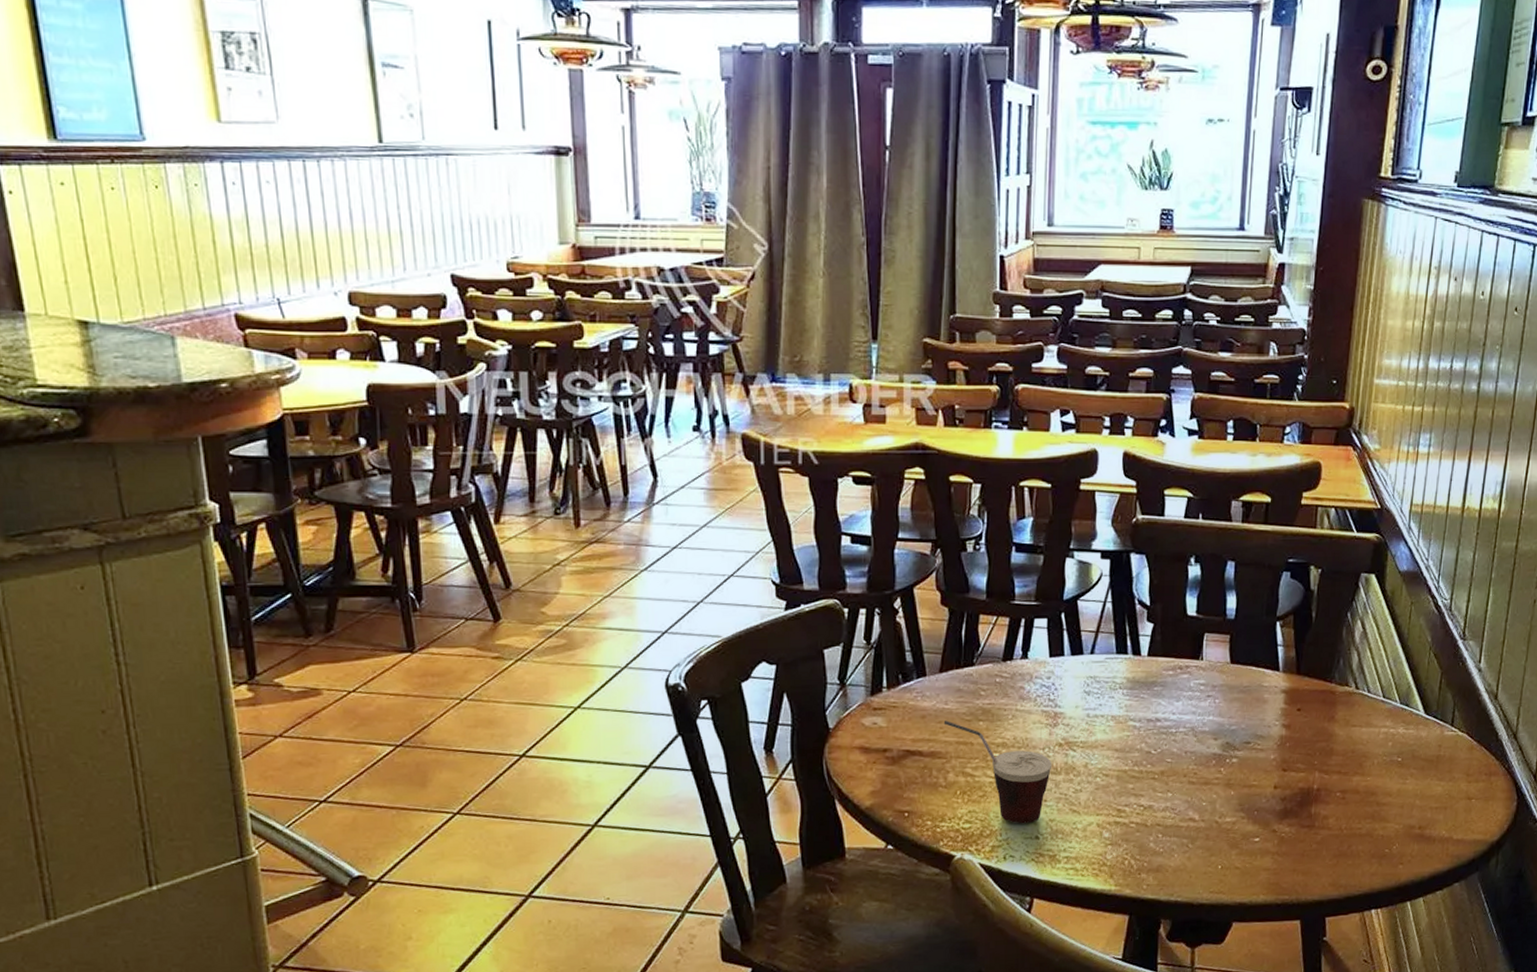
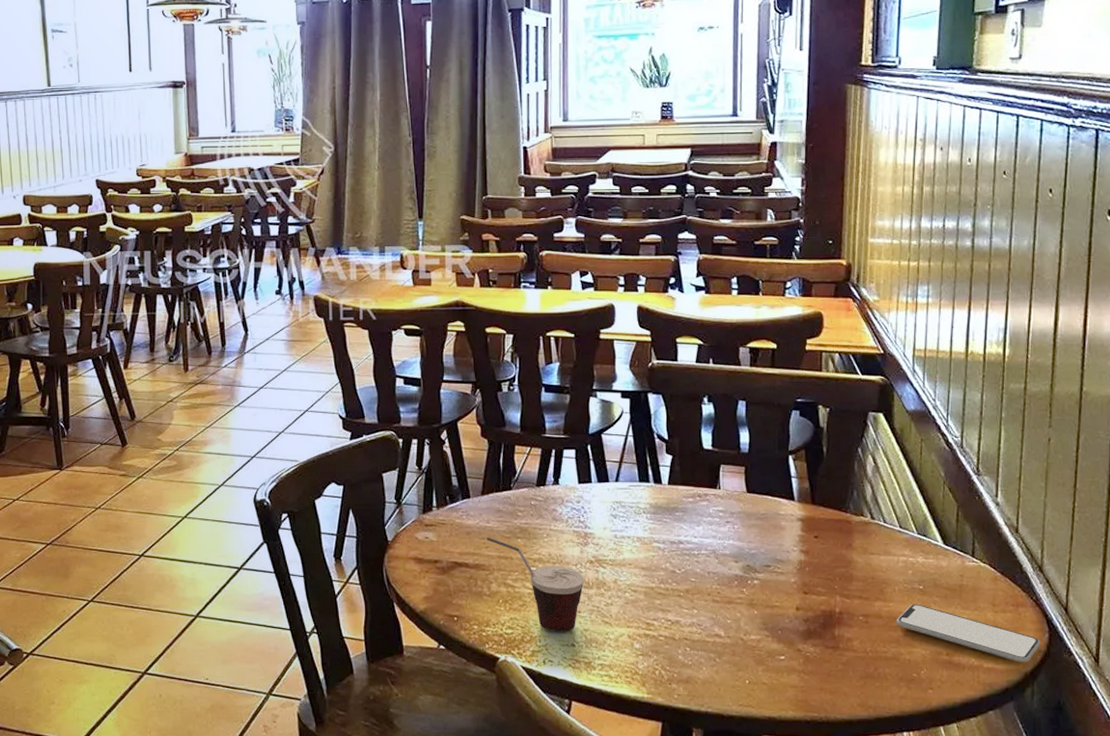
smartphone: none [1372,777,1509,833] -> present [896,604,1041,663]

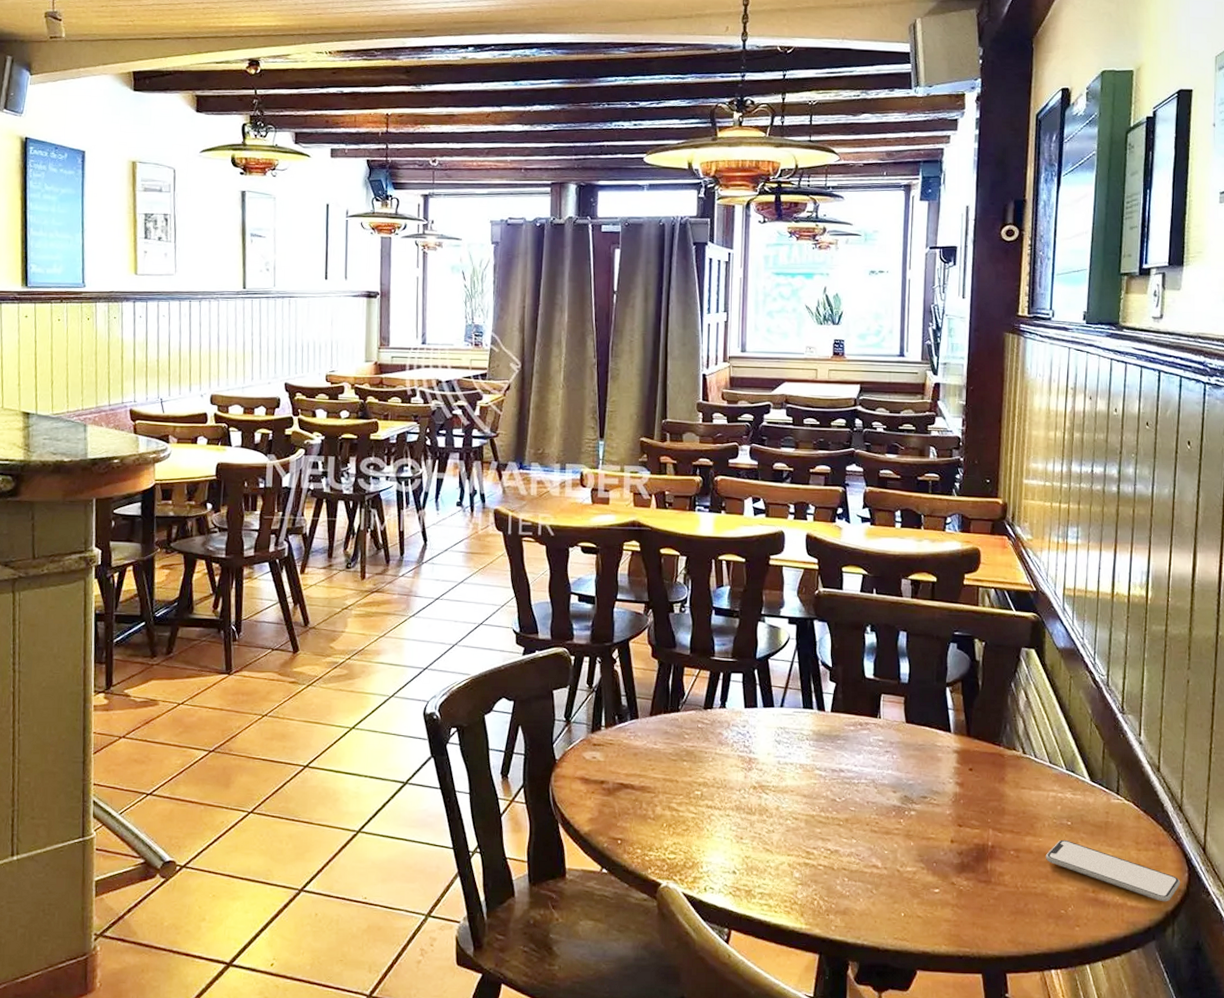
cup: present [486,537,585,632] -> none [653,759,748,859]

